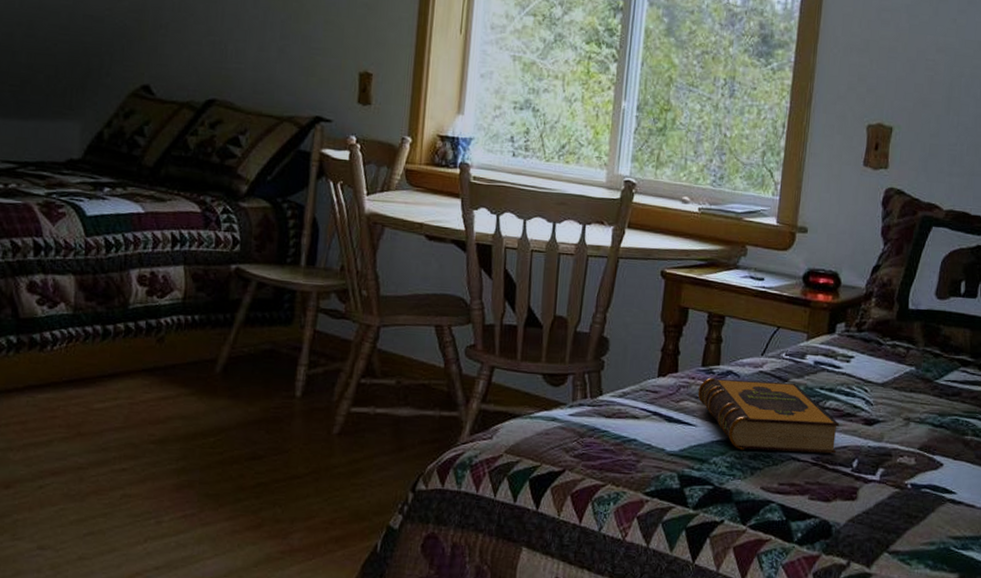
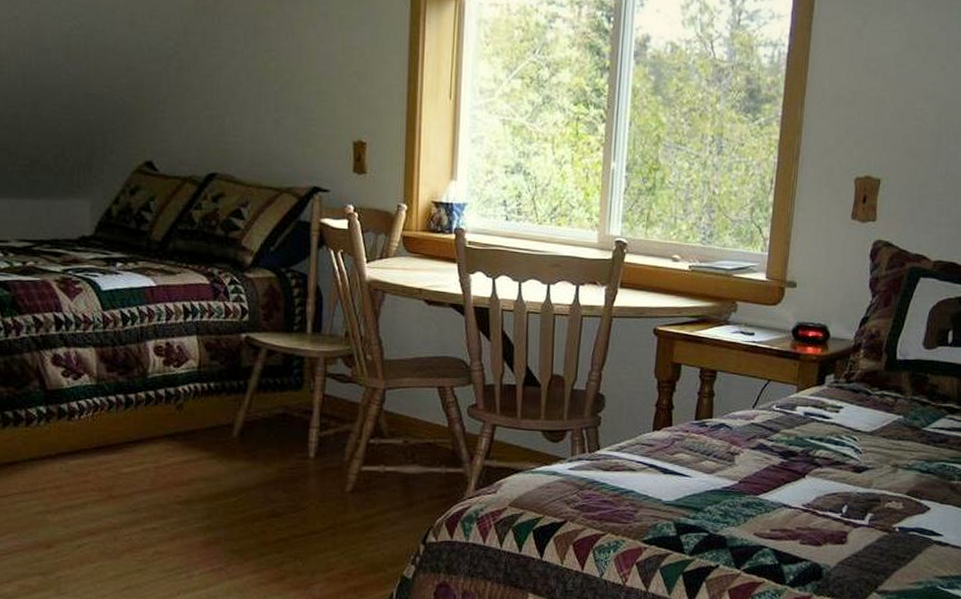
hardback book: present [697,377,840,454] -> none [691,430,830,500]

